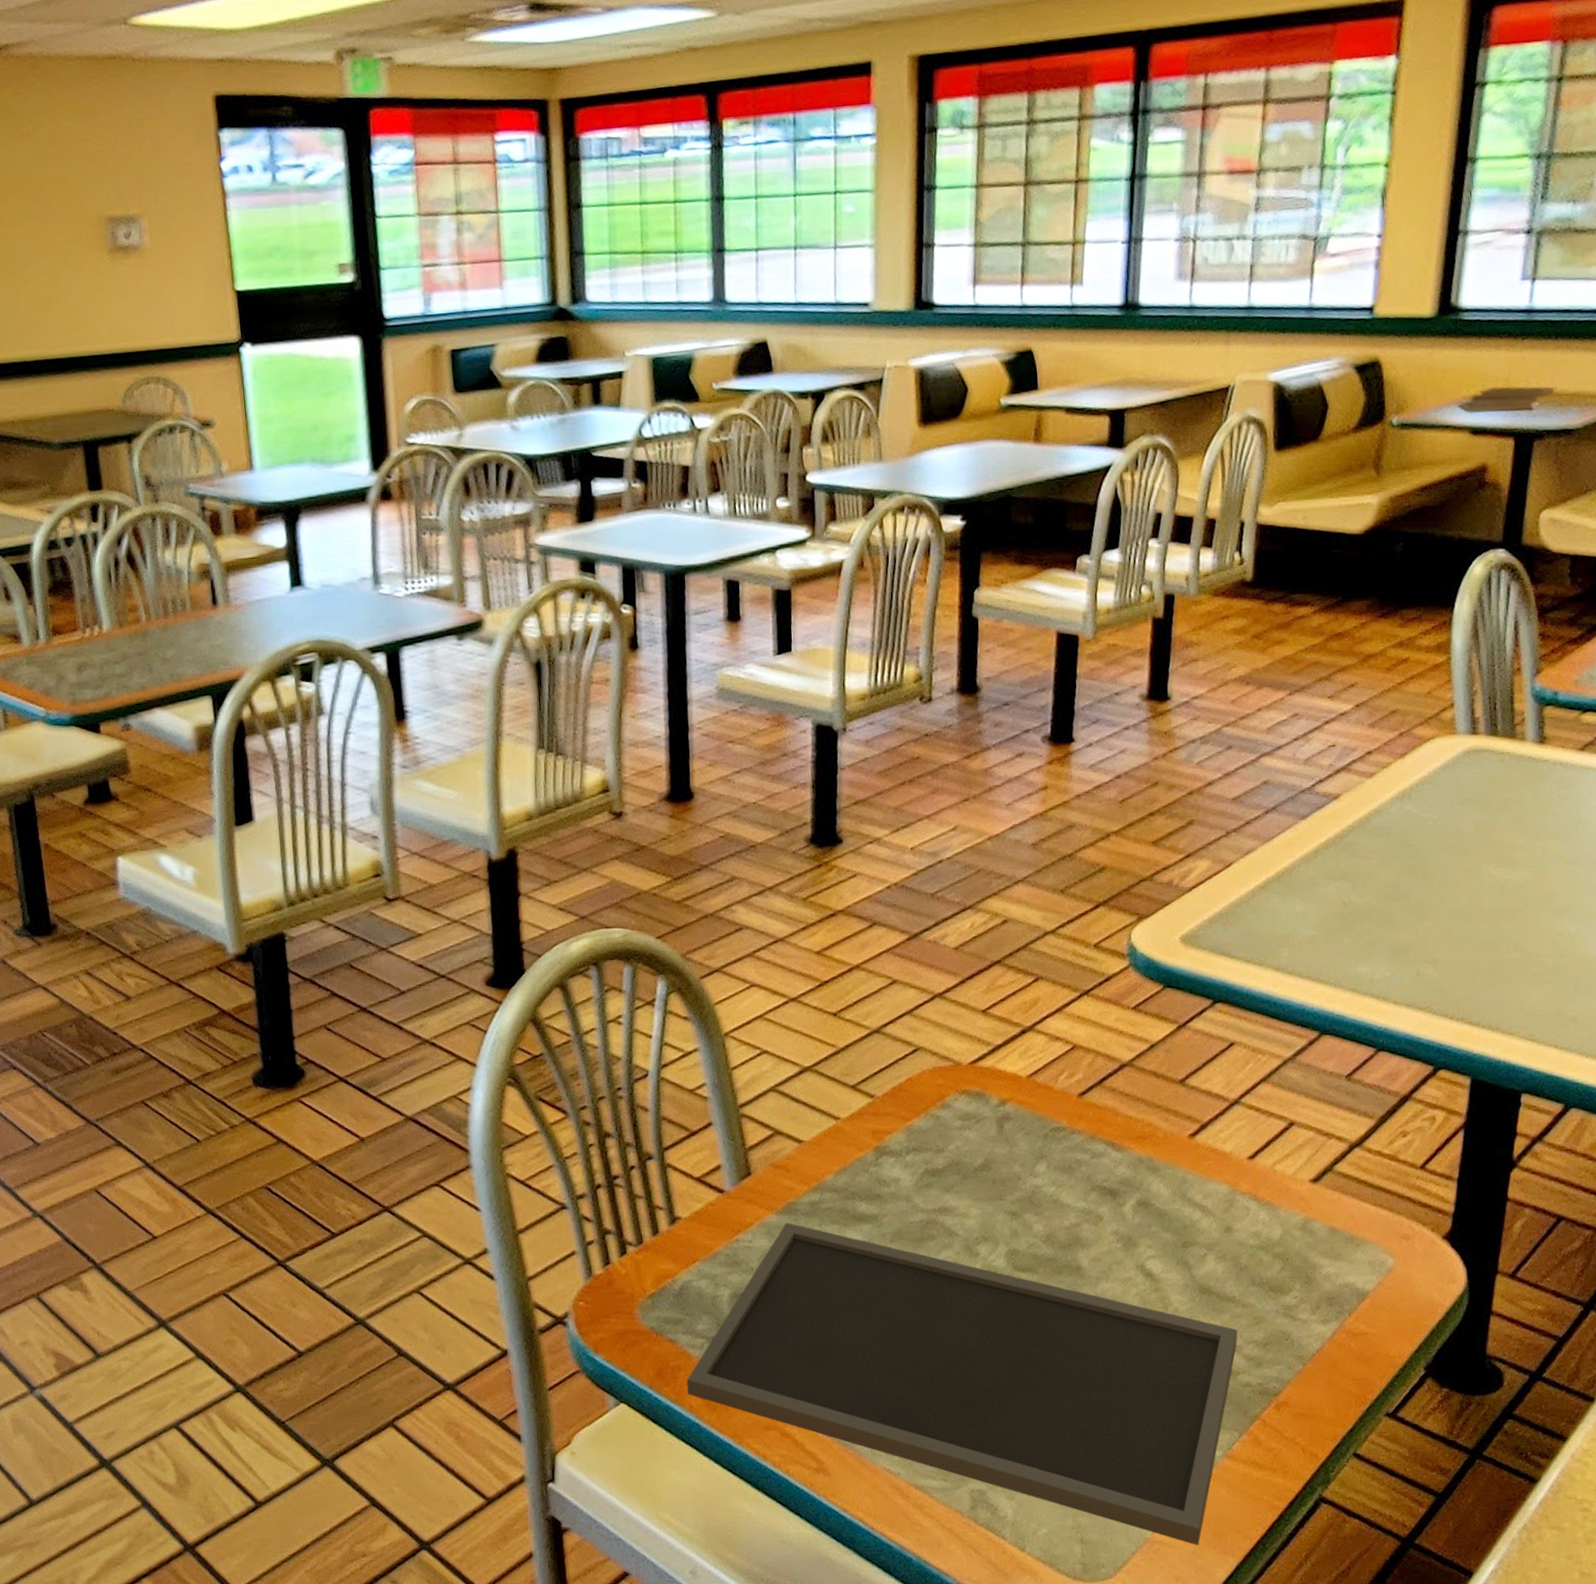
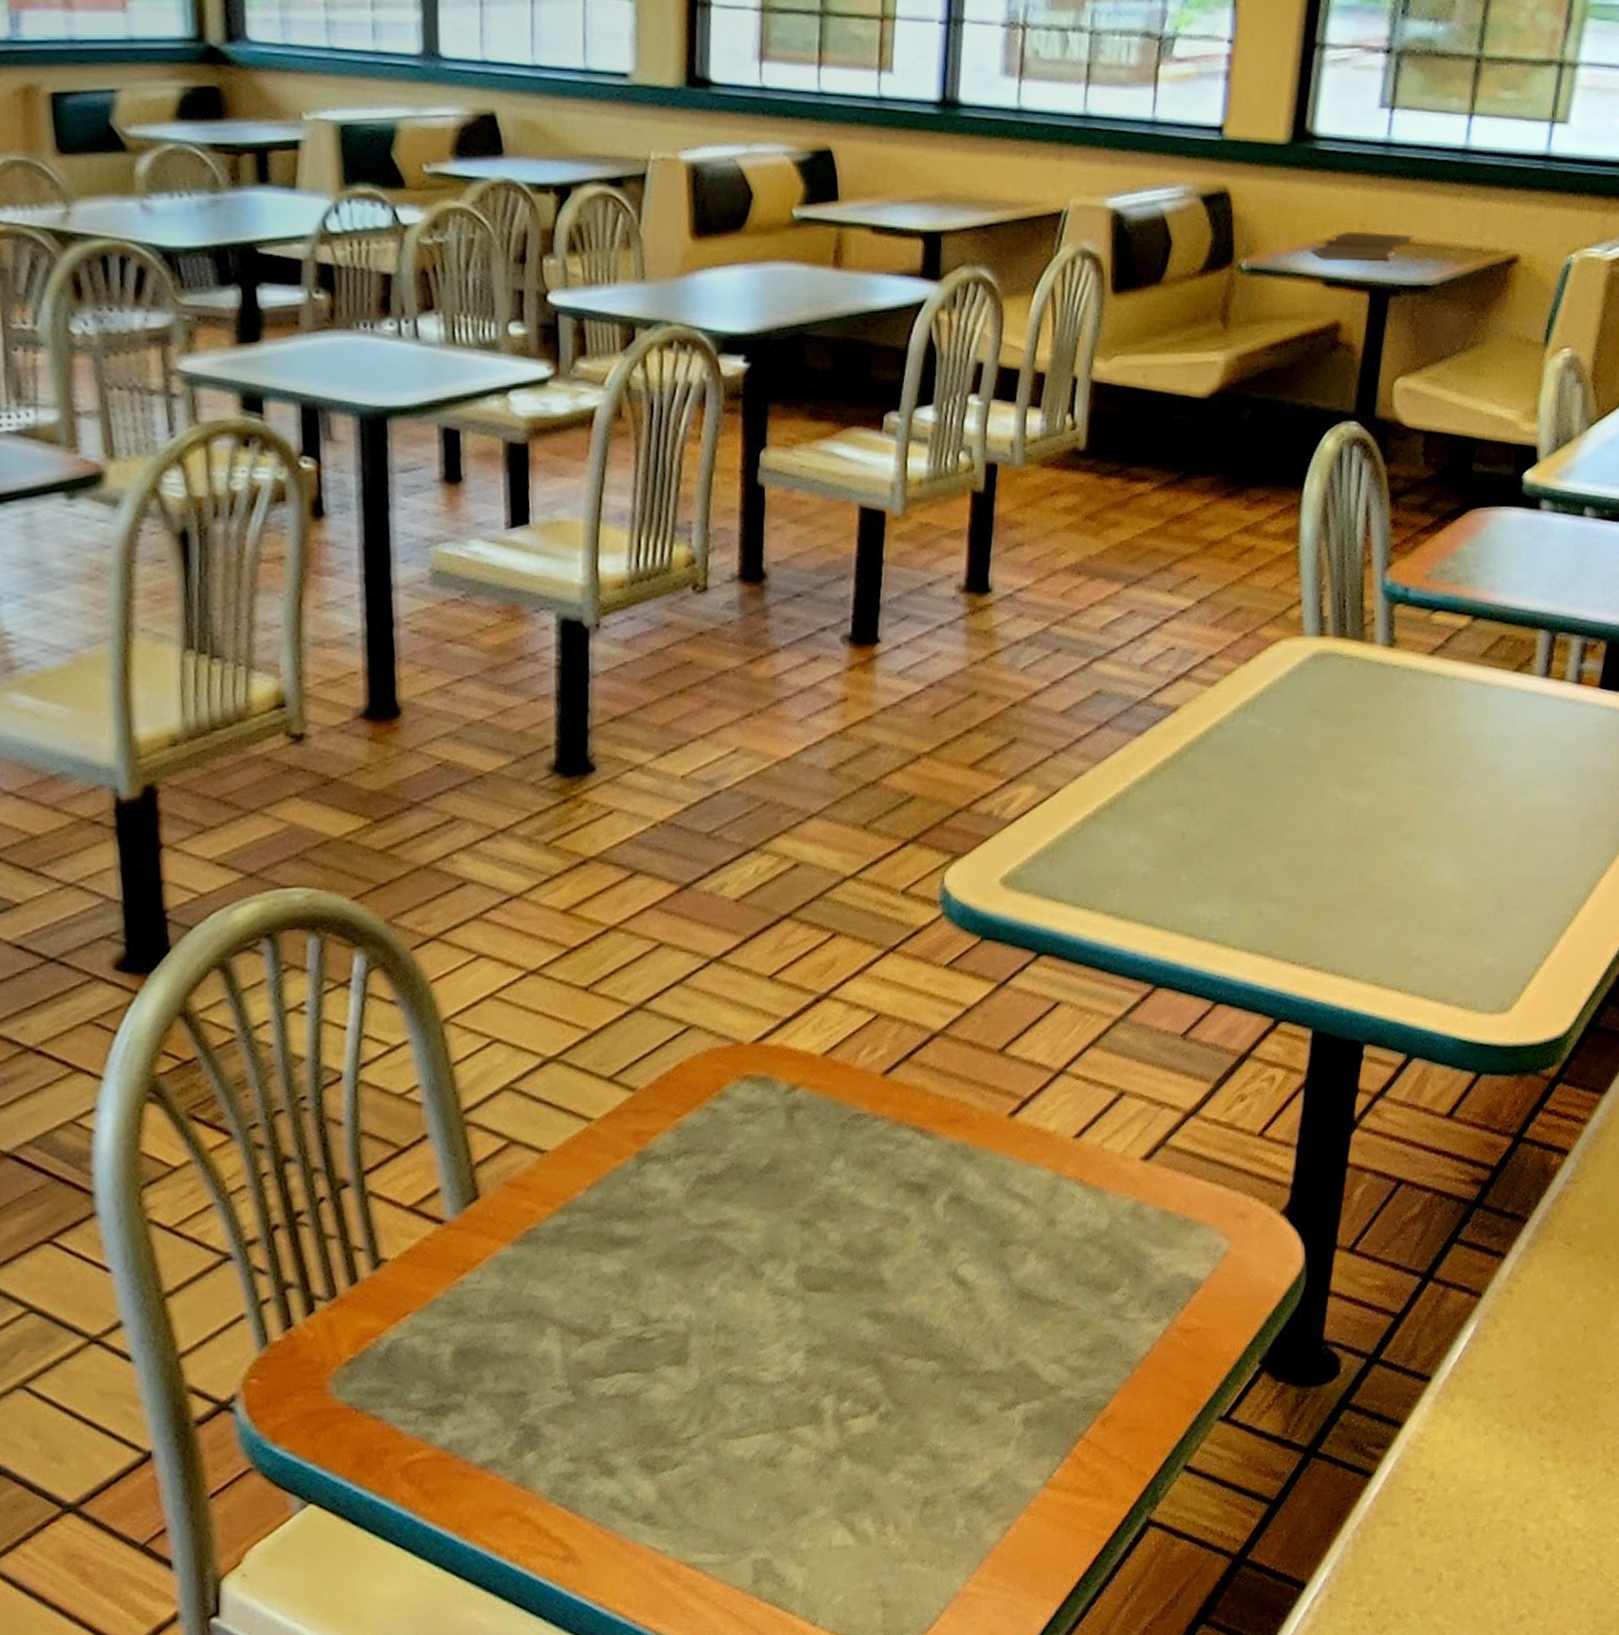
tray: present [687,1222,1238,1545] -> none [397,1254,1061,1593]

